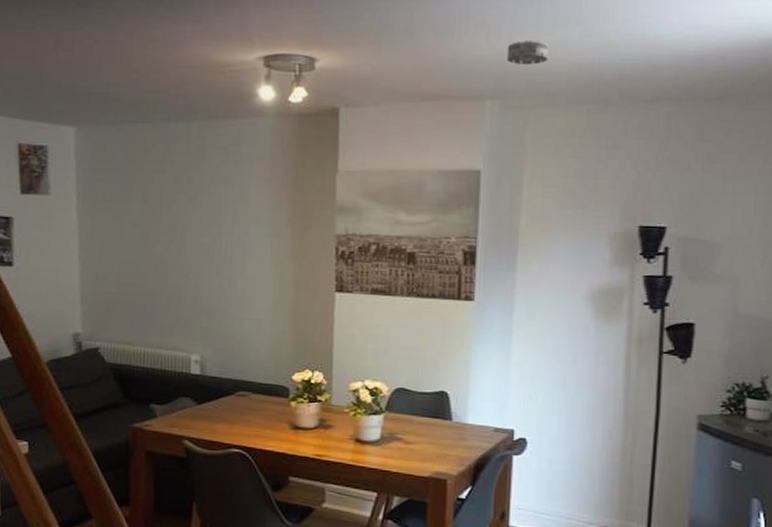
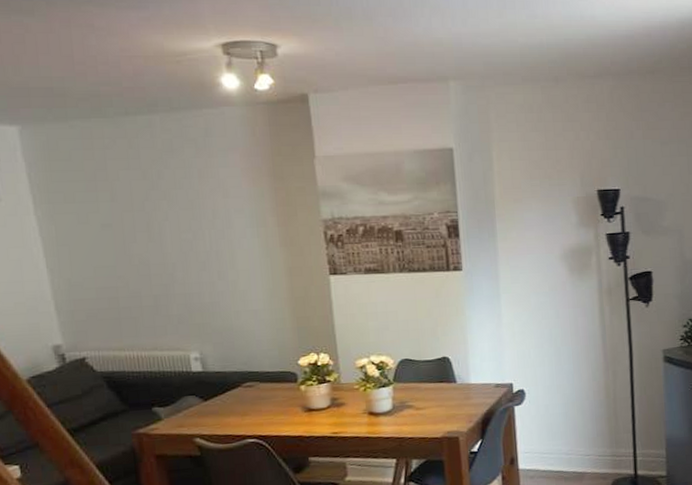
smoke detector: present [506,41,549,65] -> none [462,23,501,46]

